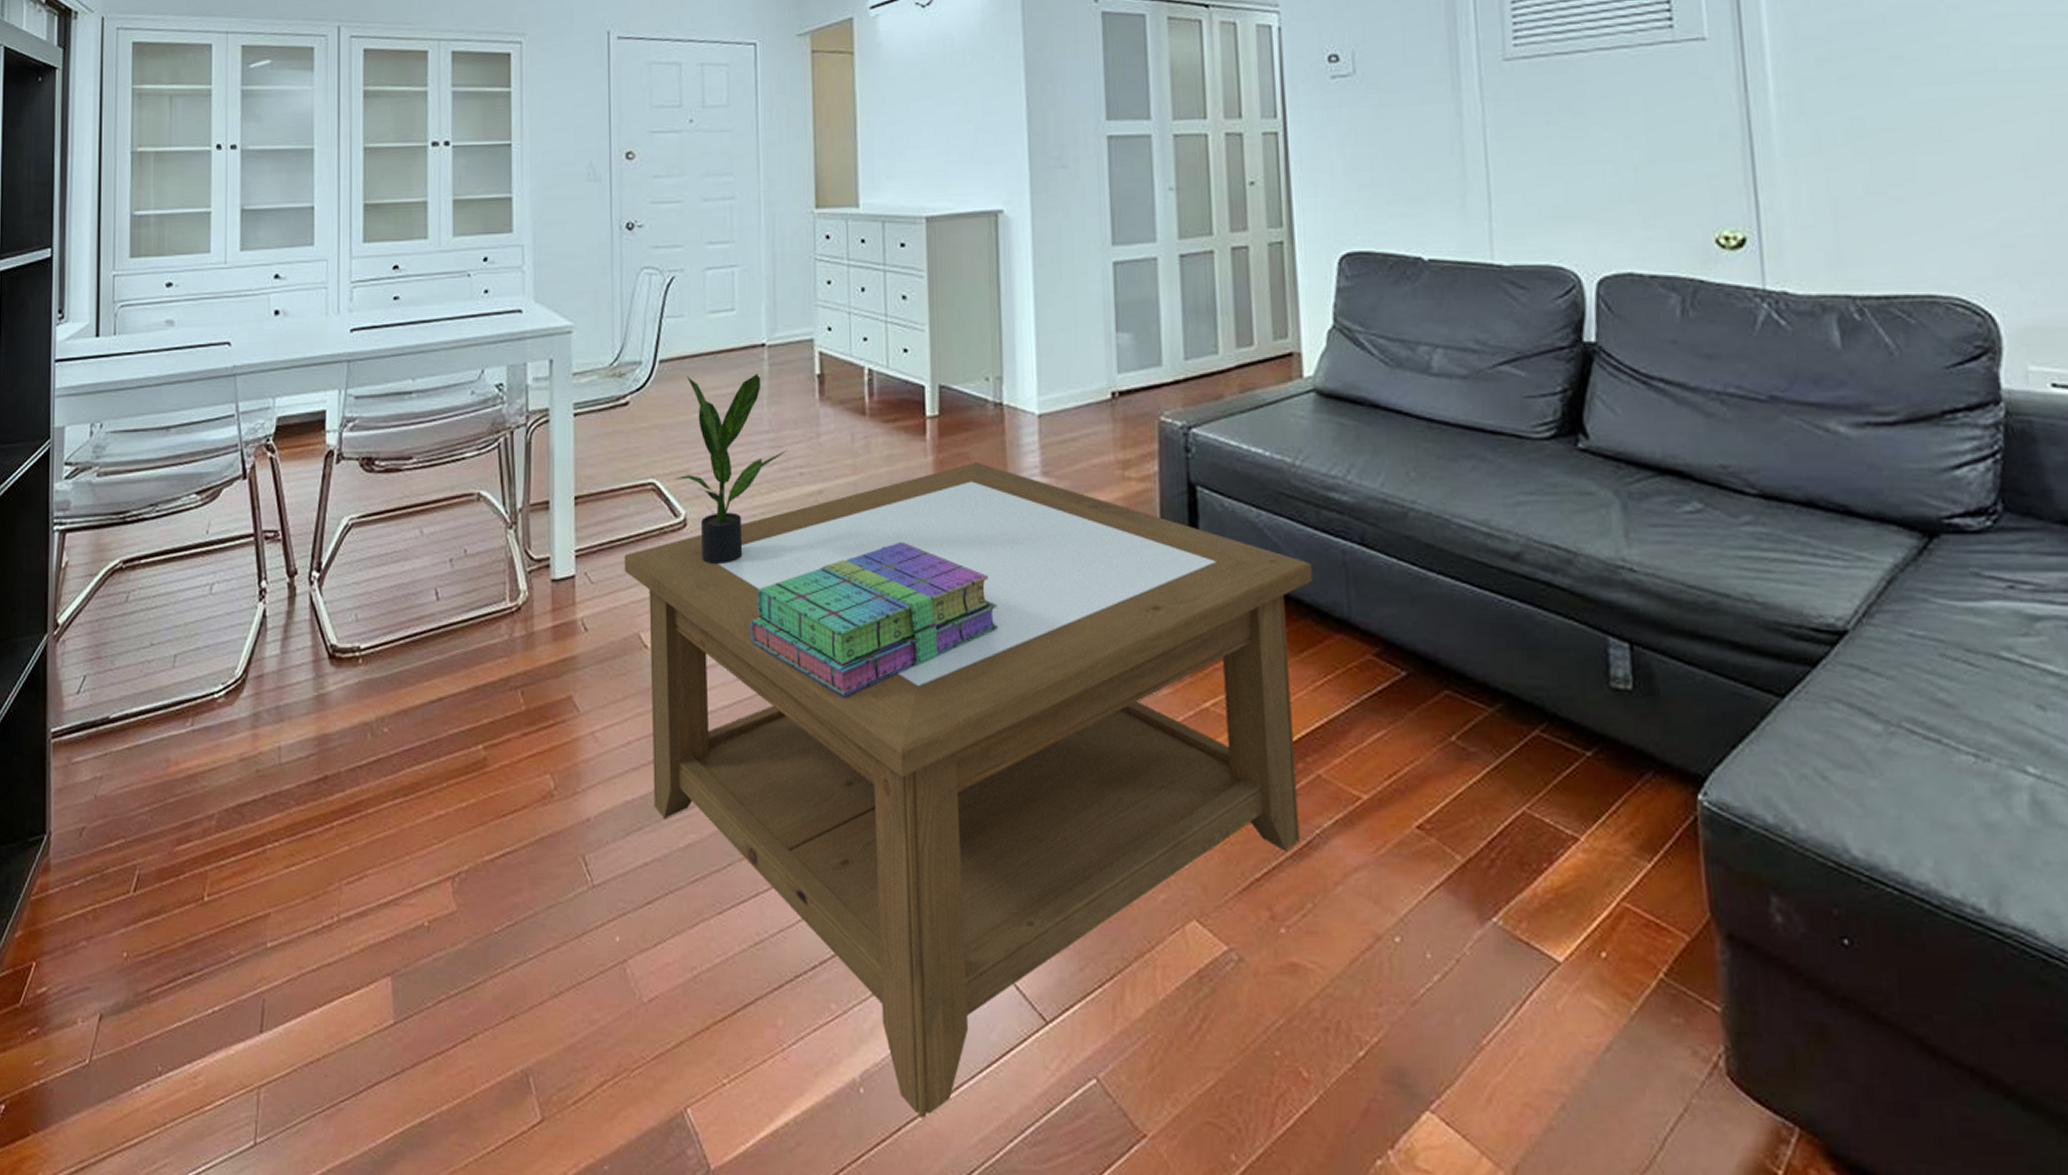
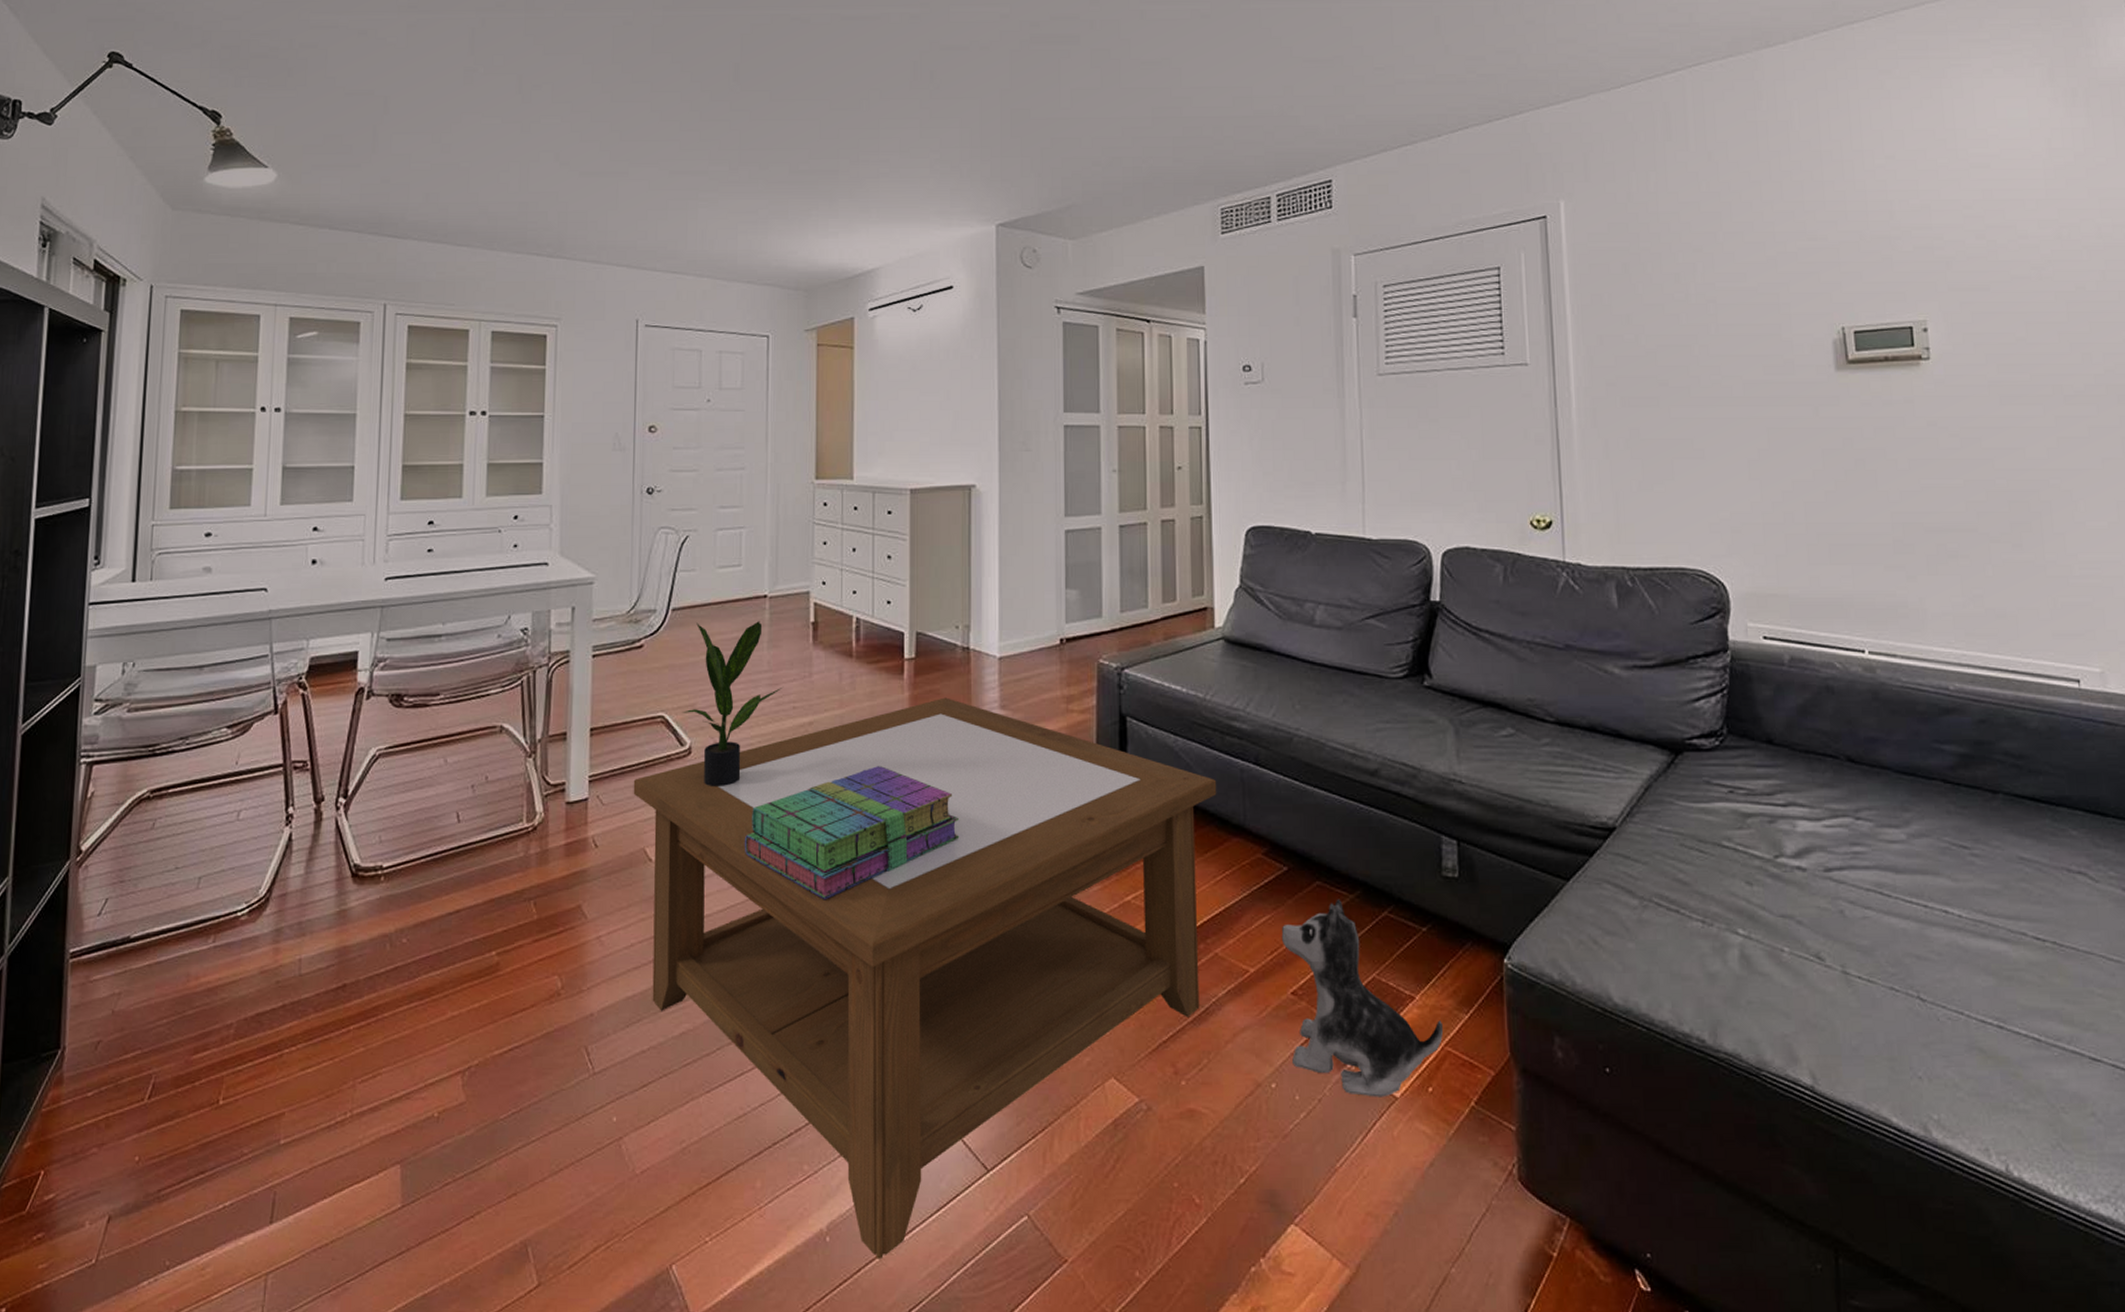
plush toy: none [1401,712,1619,961] -> present [1281,898,1444,1097]

